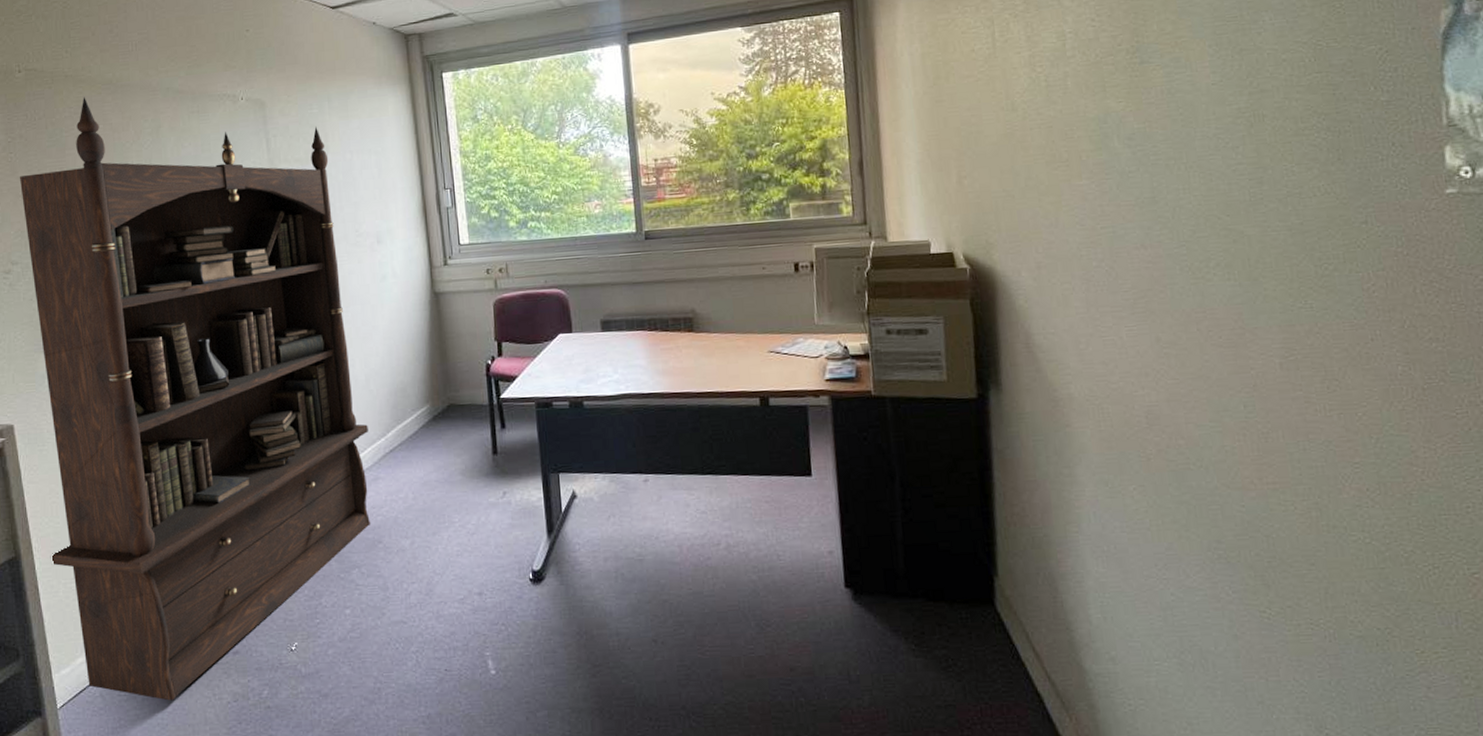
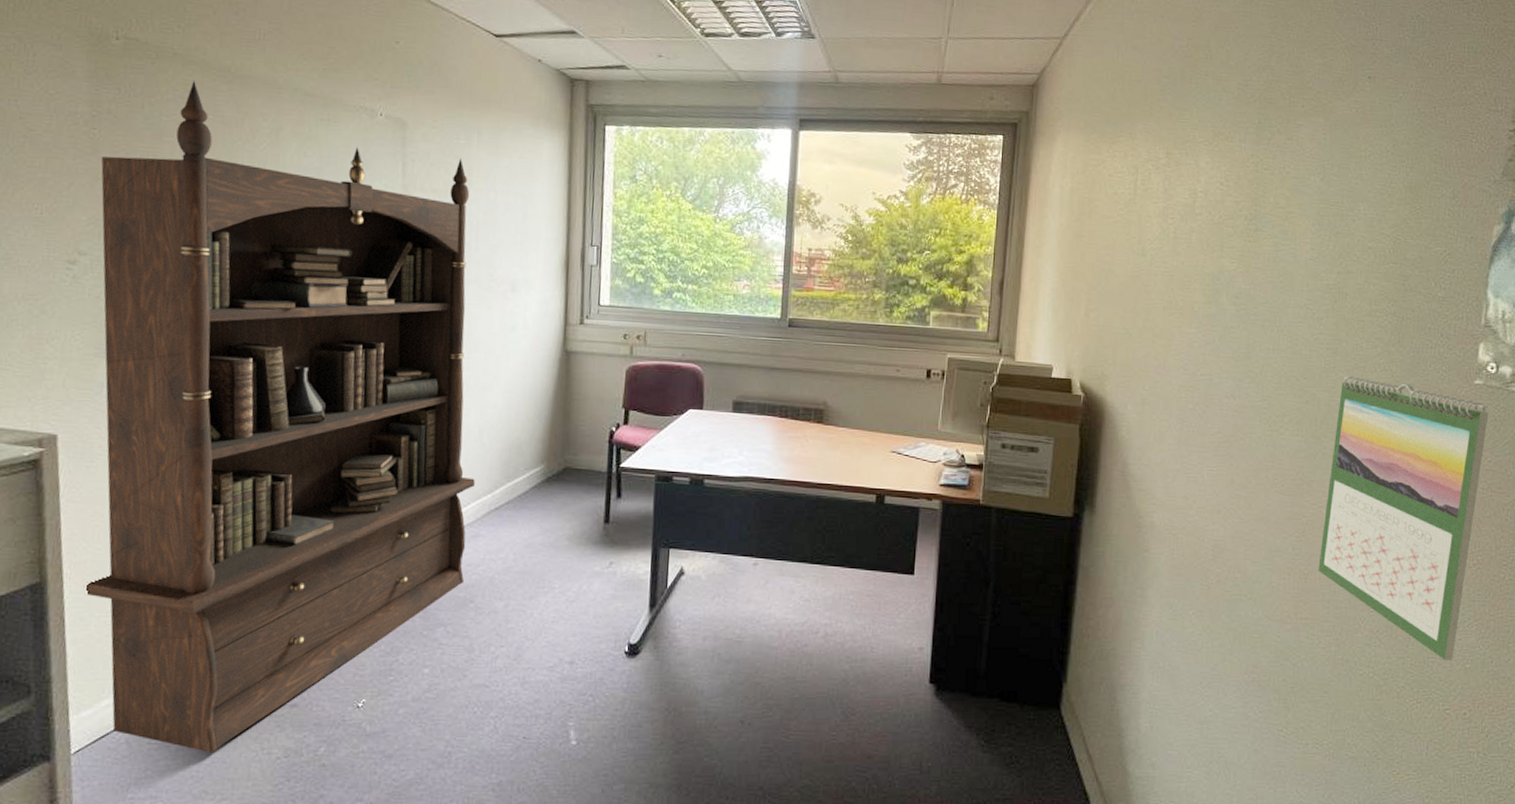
calendar: none [1274,204,1473,516] -> present [1318,376,1489,661]

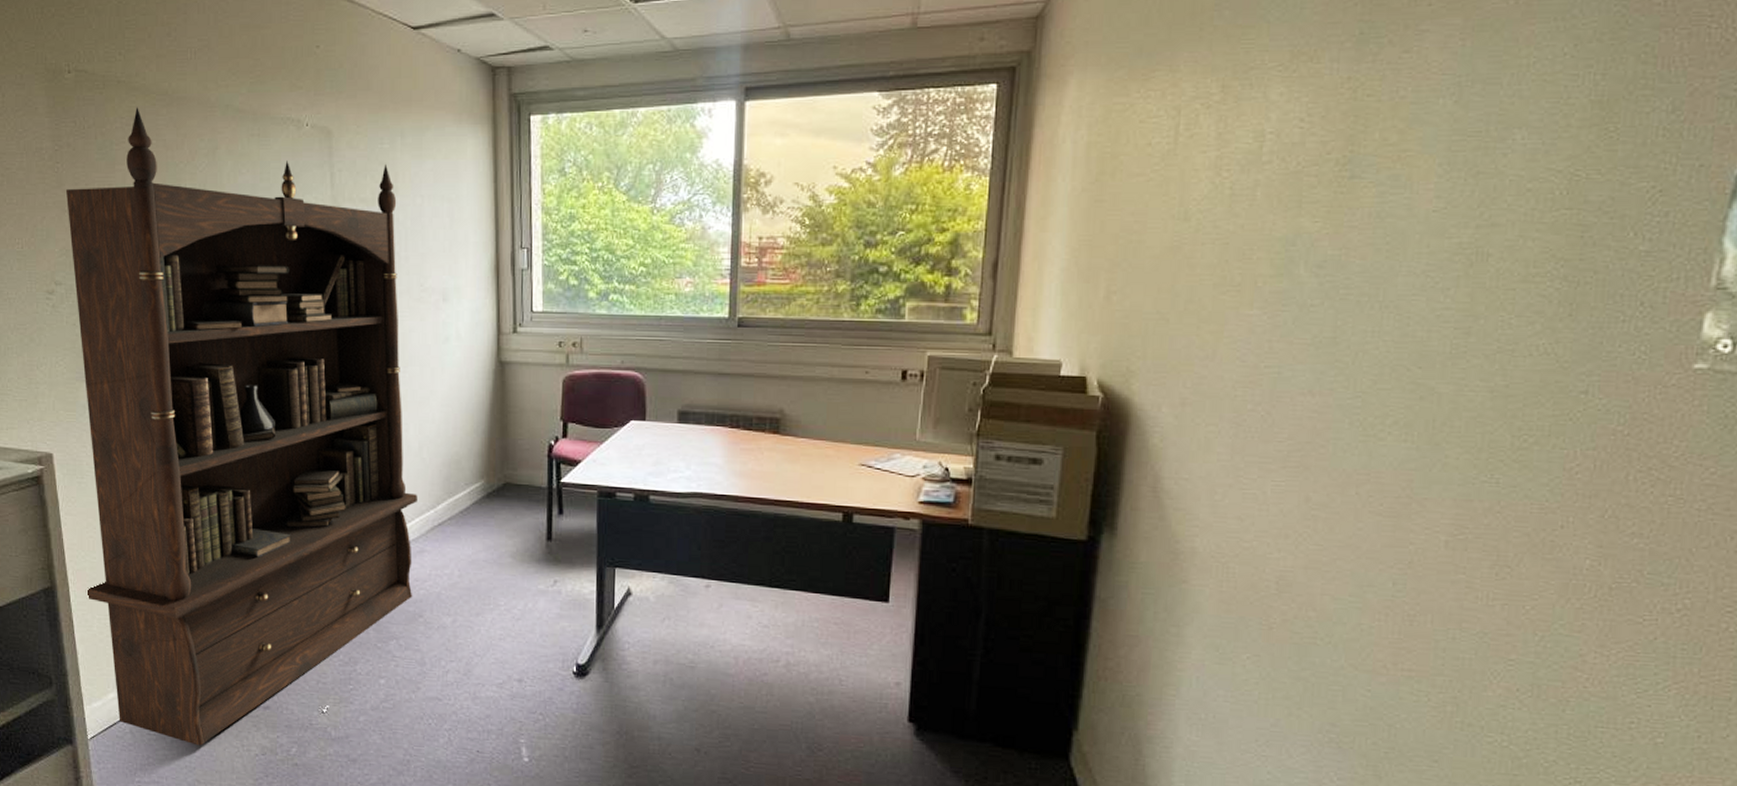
calendar: present [1318,376,1489,661] -> none [1430,363,1716,732]

